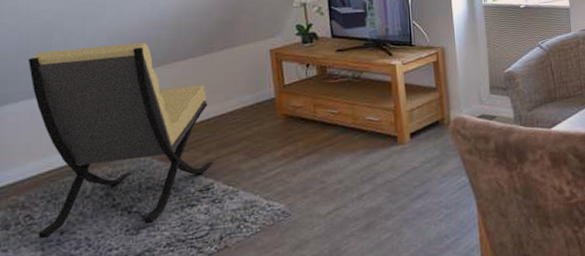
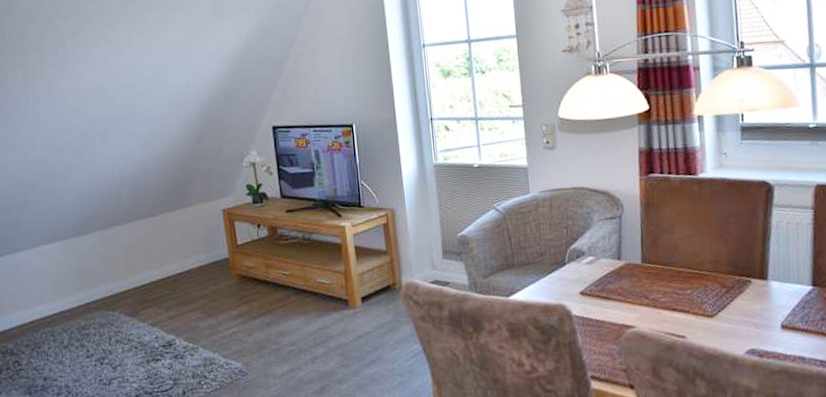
lounge chair: present [27,42,214,239] -> none [9,201,175,384]

